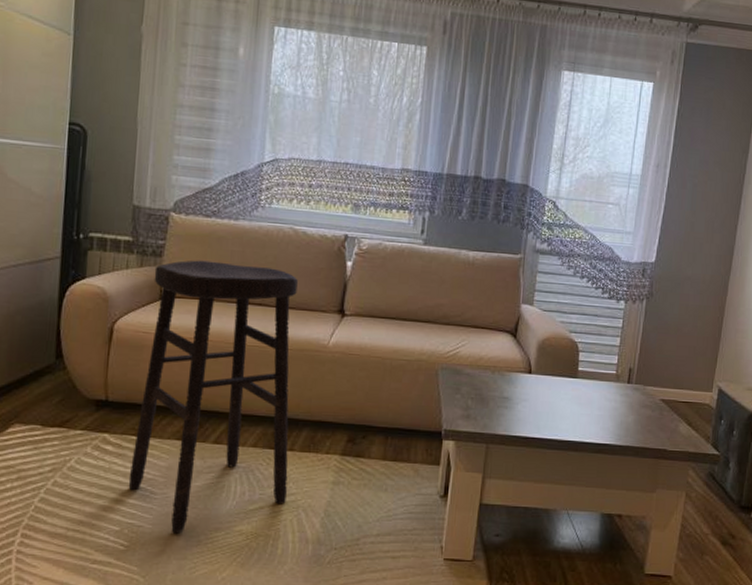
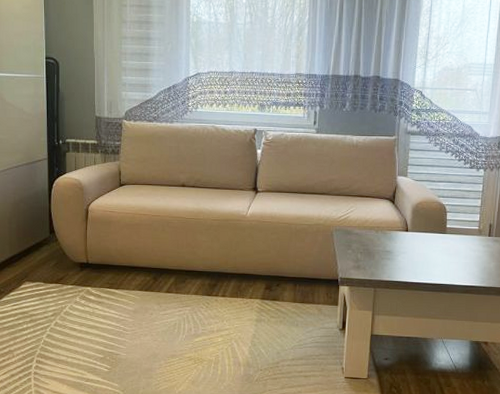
stool: present [128,260,298,534] -> none [107,155,222,359]

